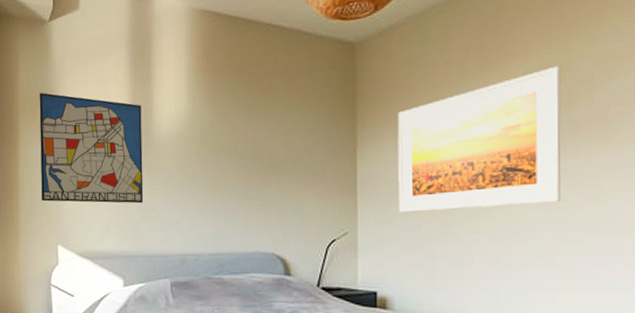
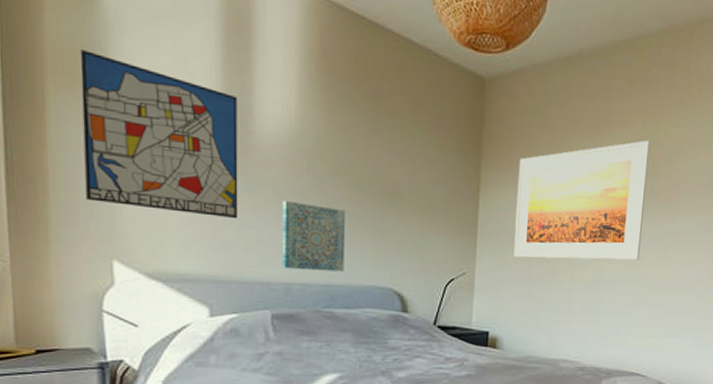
wall art: none [176,183,230,242] -> present [282,200,345,272]

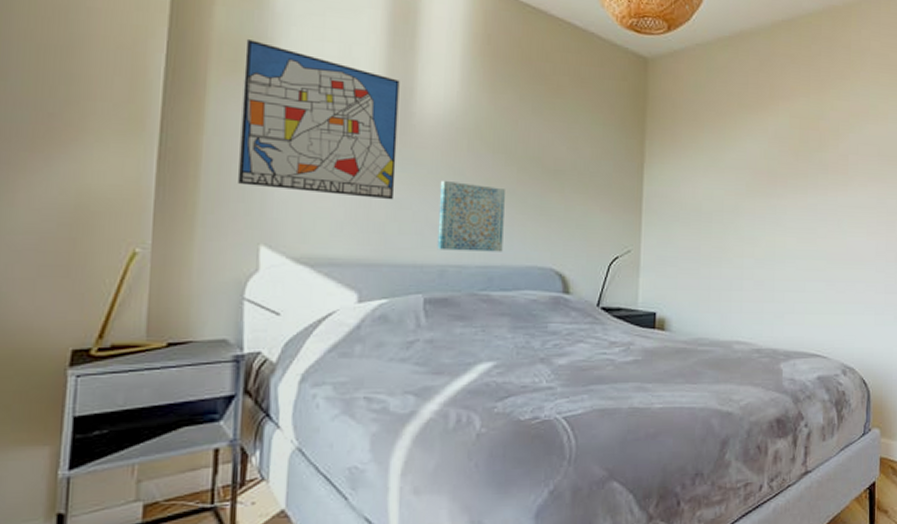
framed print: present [513,140,651,261] -> none [680,113,816,234]

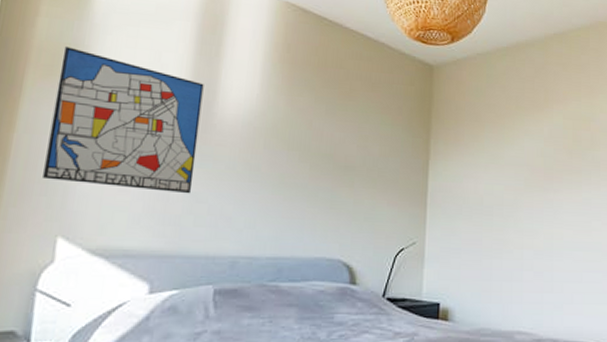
wall art: present [437,180,505,252] -> none [230,175,298,244]

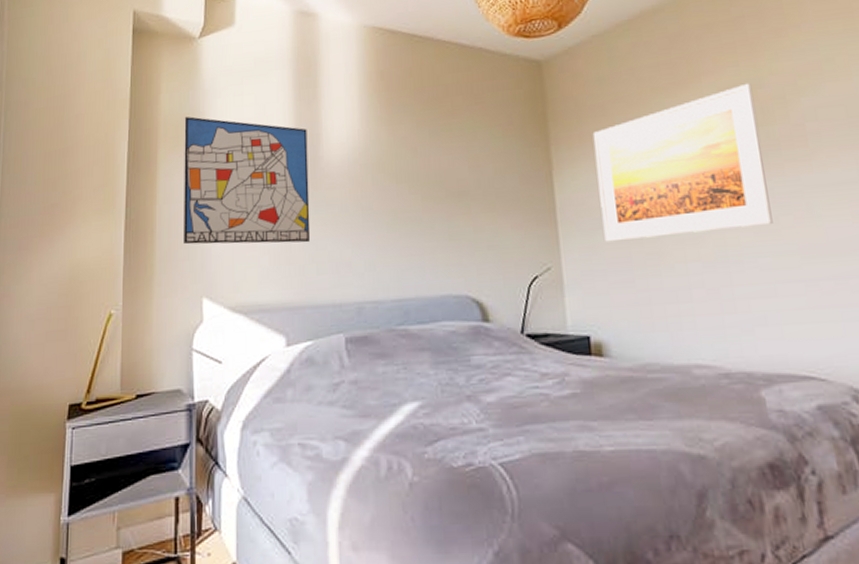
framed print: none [463,115,588,227] -> present [592,83,773,242]

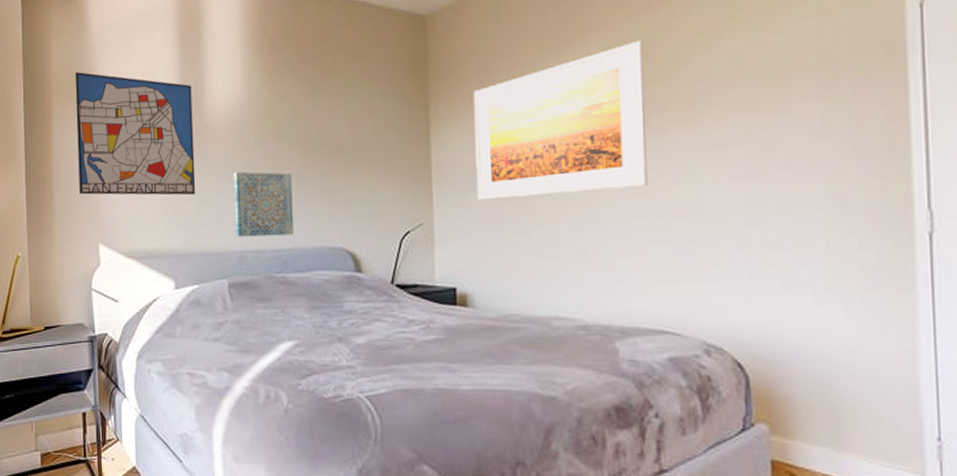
wall art: none [350,216,416,287] -> present [233,171,294,238]

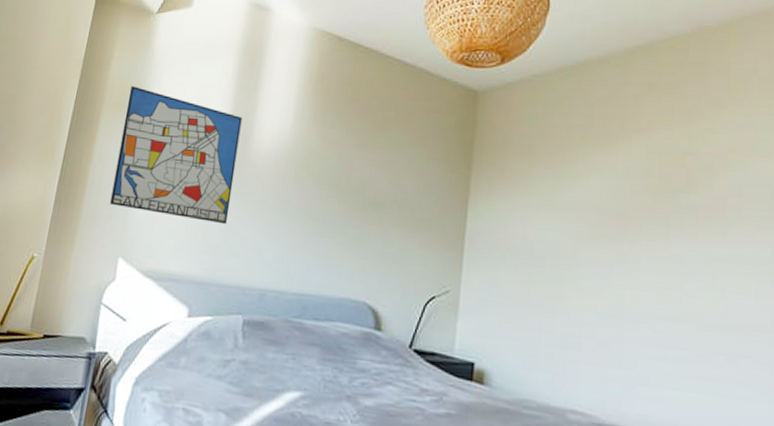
wall art: present [233,171,294,238] -> none [259,208,326,281]
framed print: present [473,40,648,201] -> none [507,148,681,290]

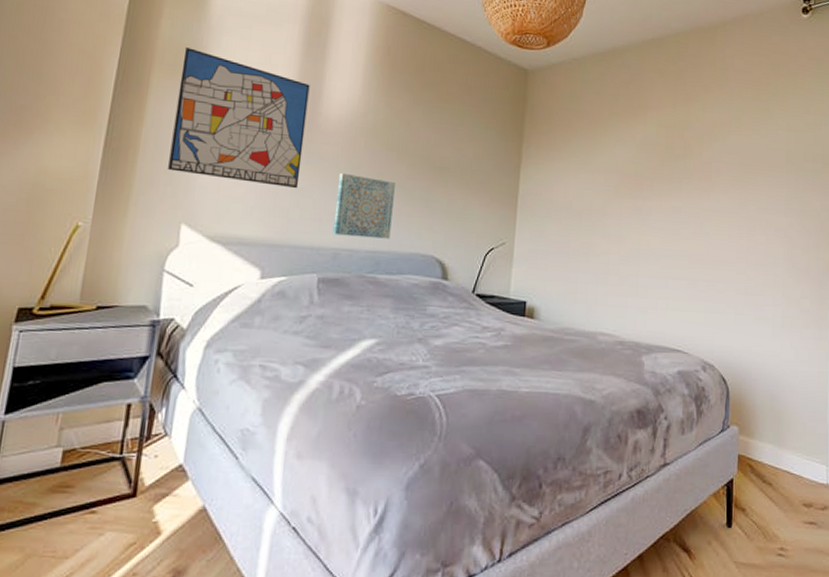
wall art: none [259,208,326,281] -> present [332,172,395,239]

